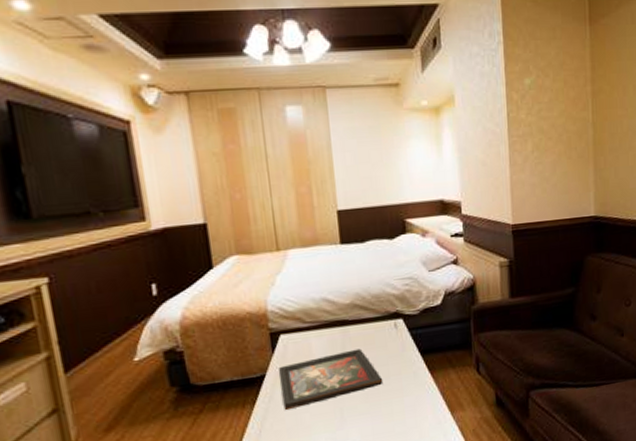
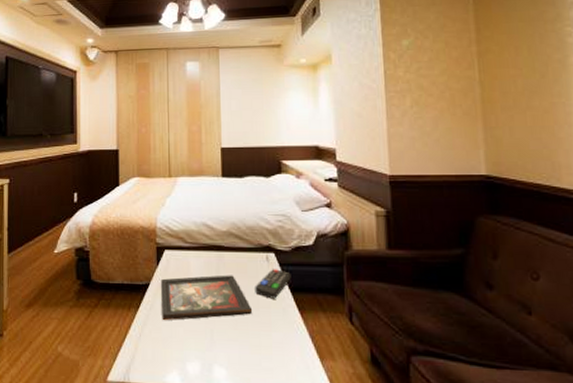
remote control: none [384,334,421,366] -> present [255,269,291,299]

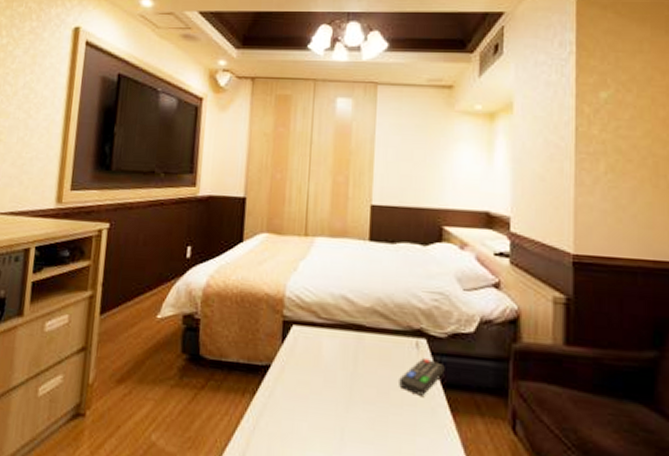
decorative tray: present [161,275,253,321] -> none [282,359,395,414]

